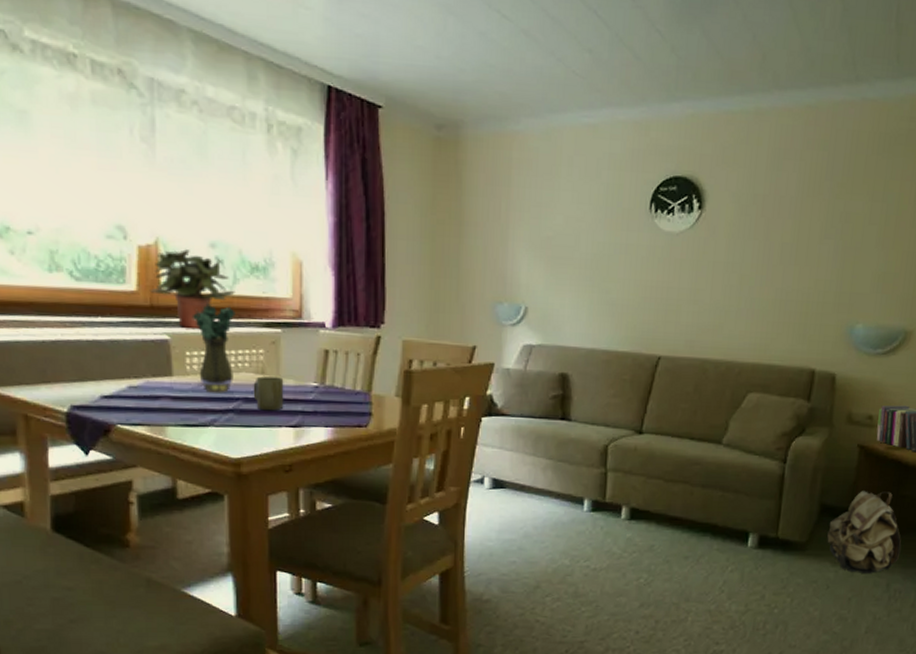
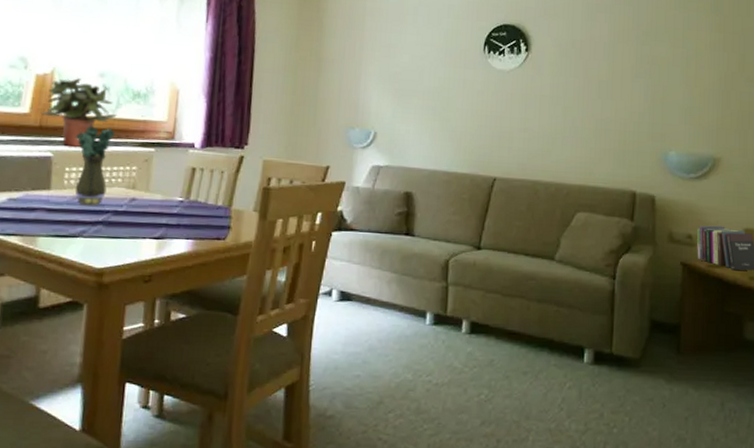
cup: present [253,376,284,411] -> none [122,191,152,224]
backpack: present [827,491,902,573] -> none [660,307,731,392]

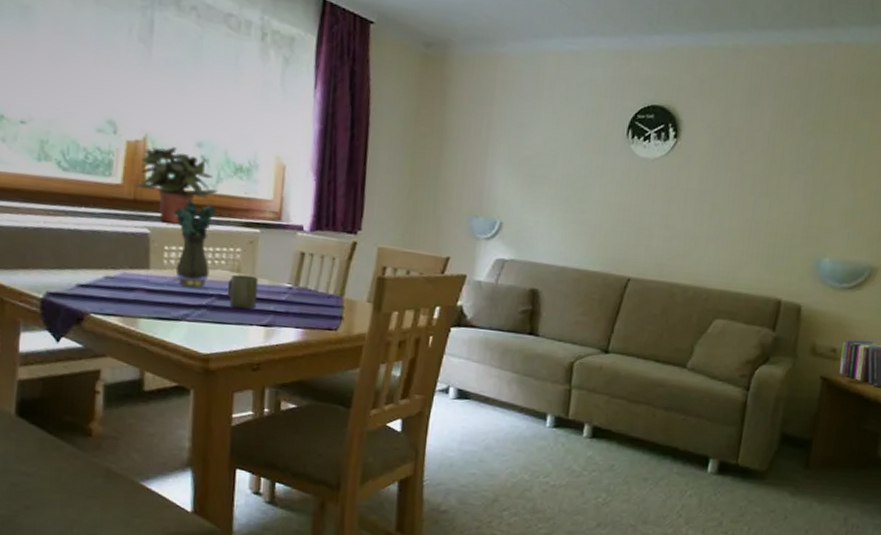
cup: none [122,191,152,224] -> present [227,274,259,310]

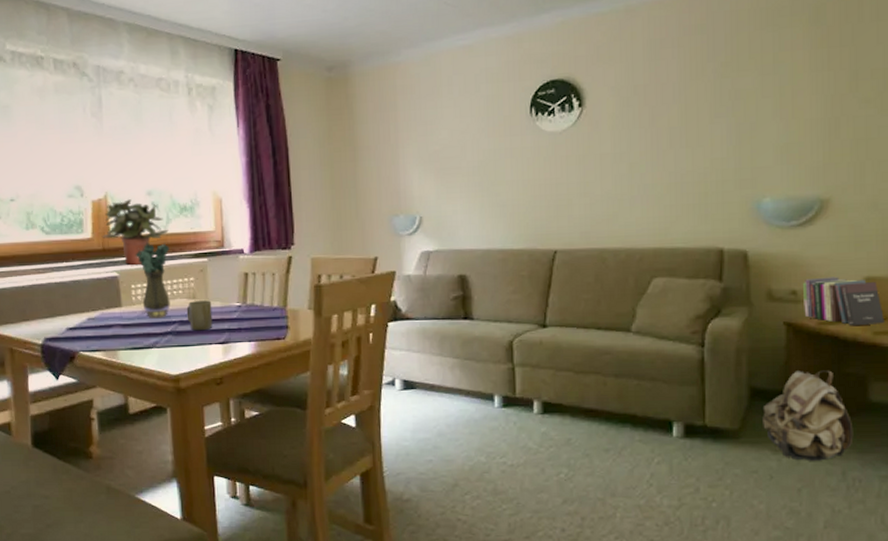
backpack: none [787,422,861,506] -> present [762,370,854,461]

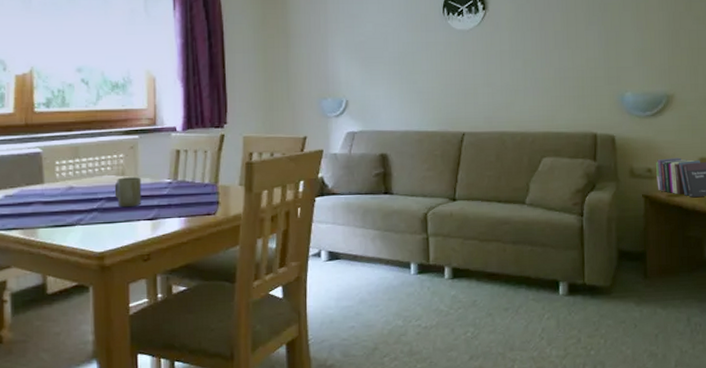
potted plant: present [101,199,169,265] -> none [24,75,98,141]
vase: present [136,240,170,319] -> none [62,116,99,196]
backpack: present [762,370,854,461] -> none [628,234,695,311]

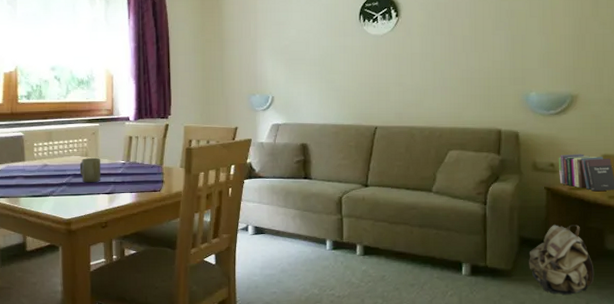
backpack: none [628,234,695,311] -> present [529,225,594,295]

